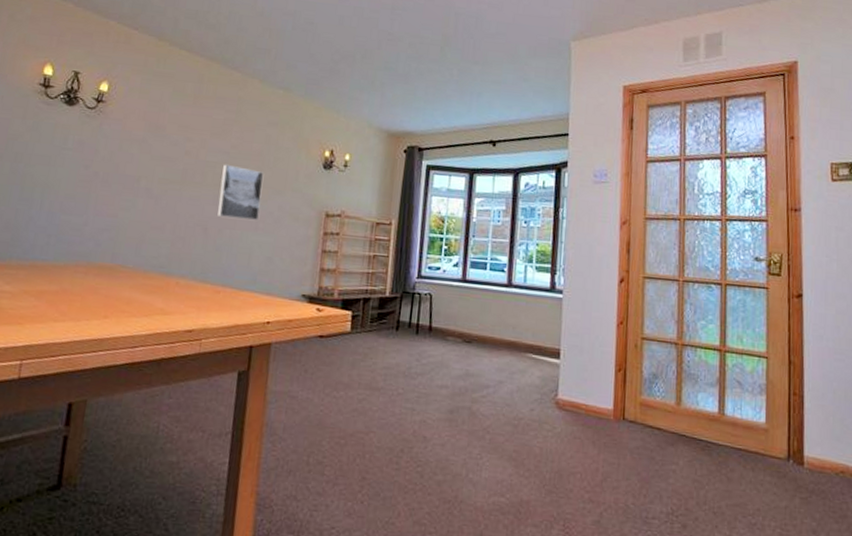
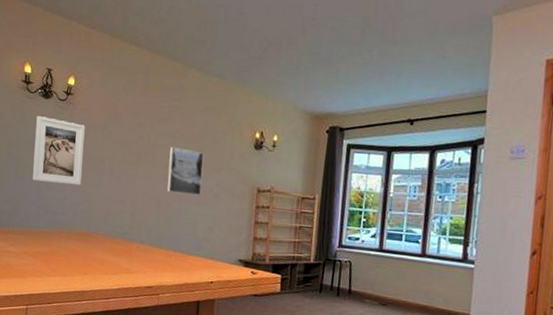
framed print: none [43,125,118,209] -> present [32,116,85,186]

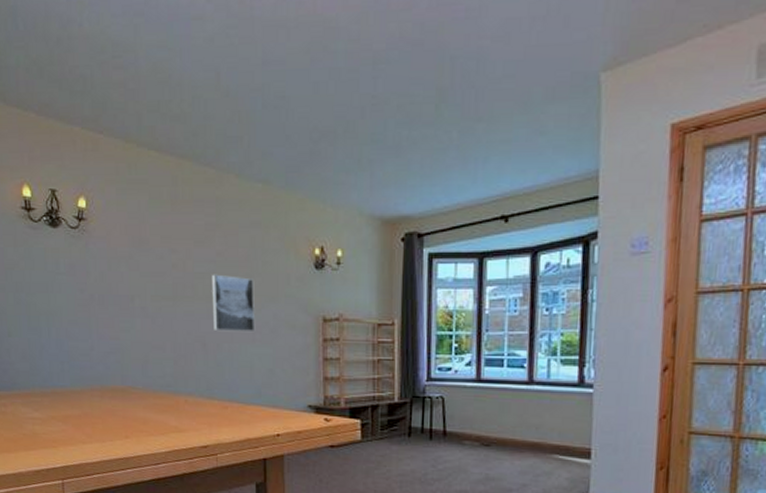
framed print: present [32,116,85,186] -> none [44,250,109,332]

